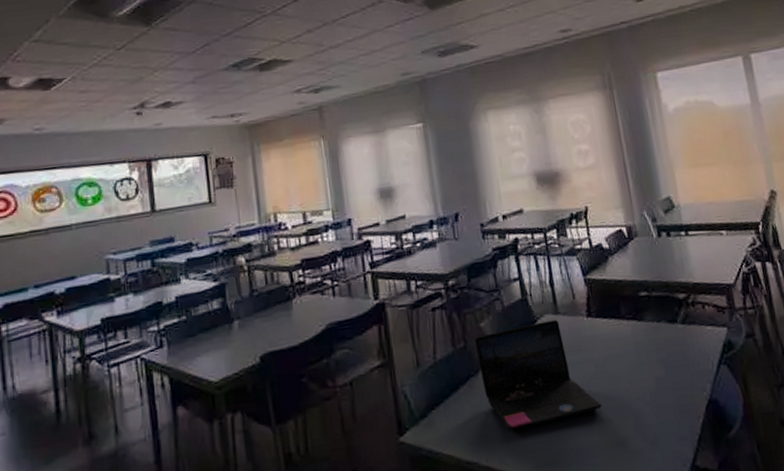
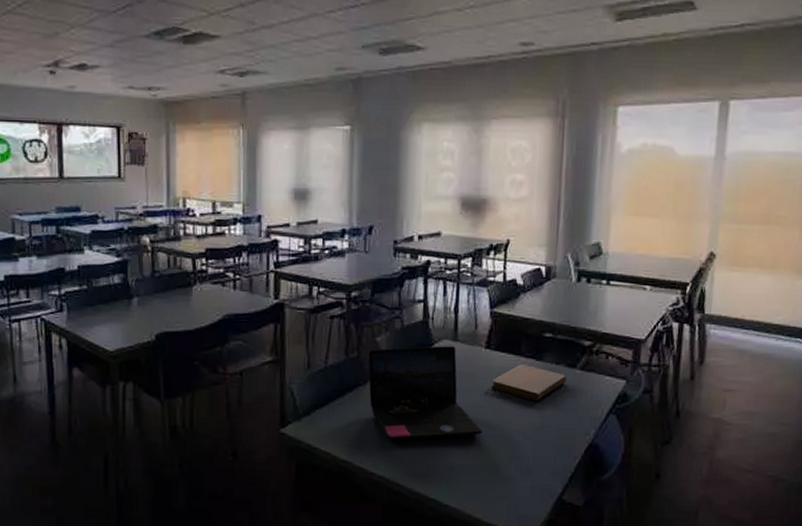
notebook: none [599,327,671,364] -> present [491,364,567,402]

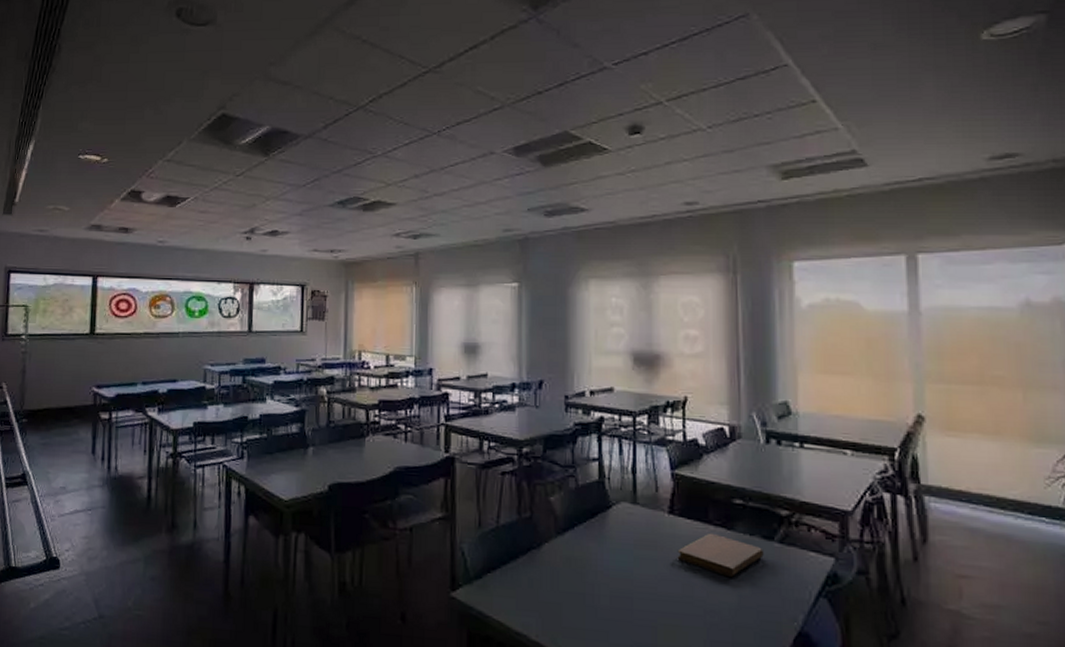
laptop: present [368,346,483,440] -> none [541,508,671,614]

